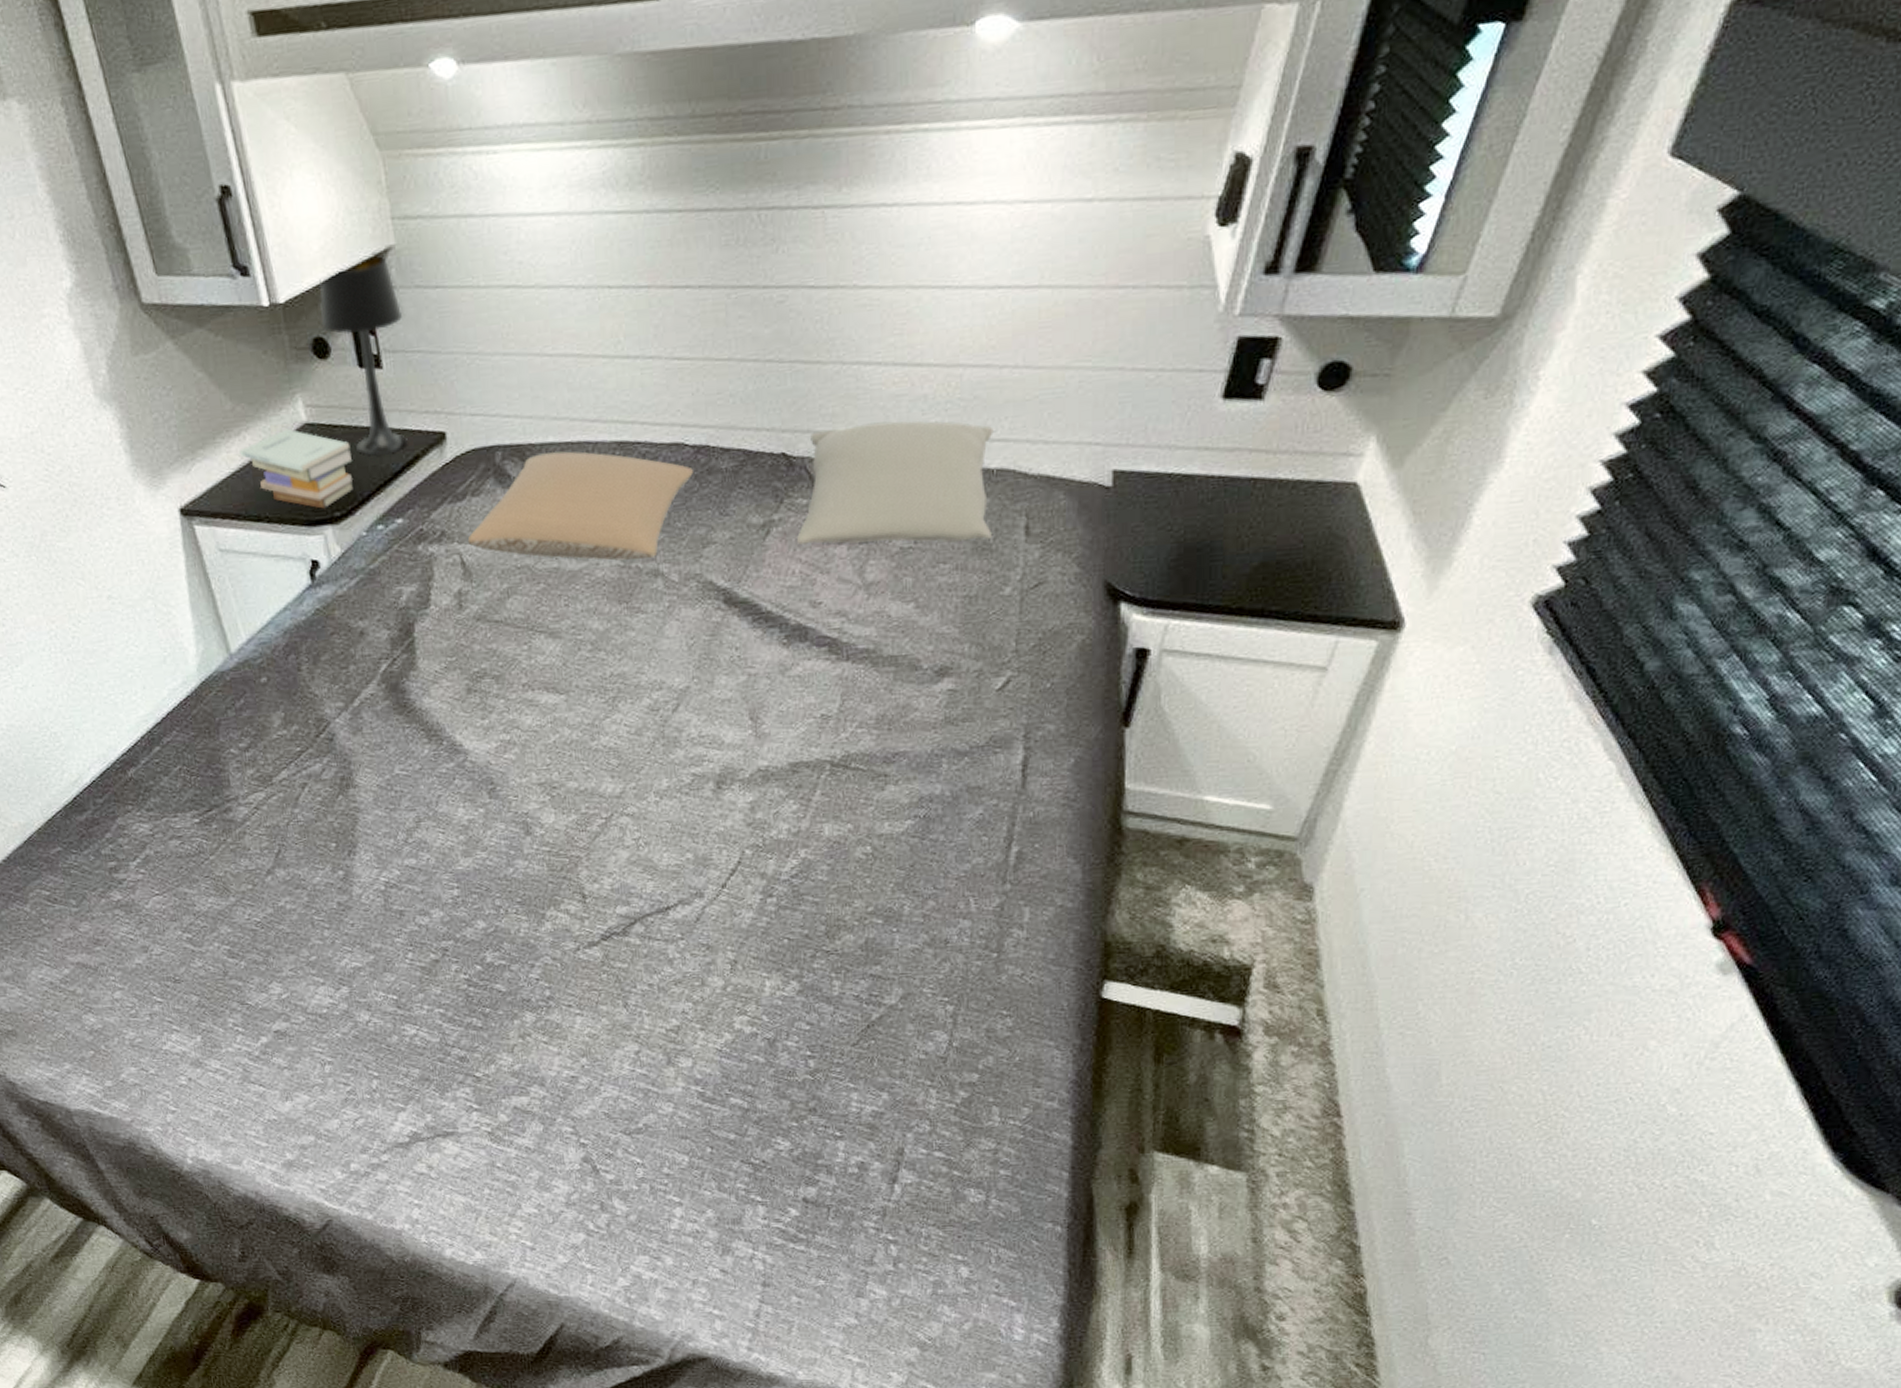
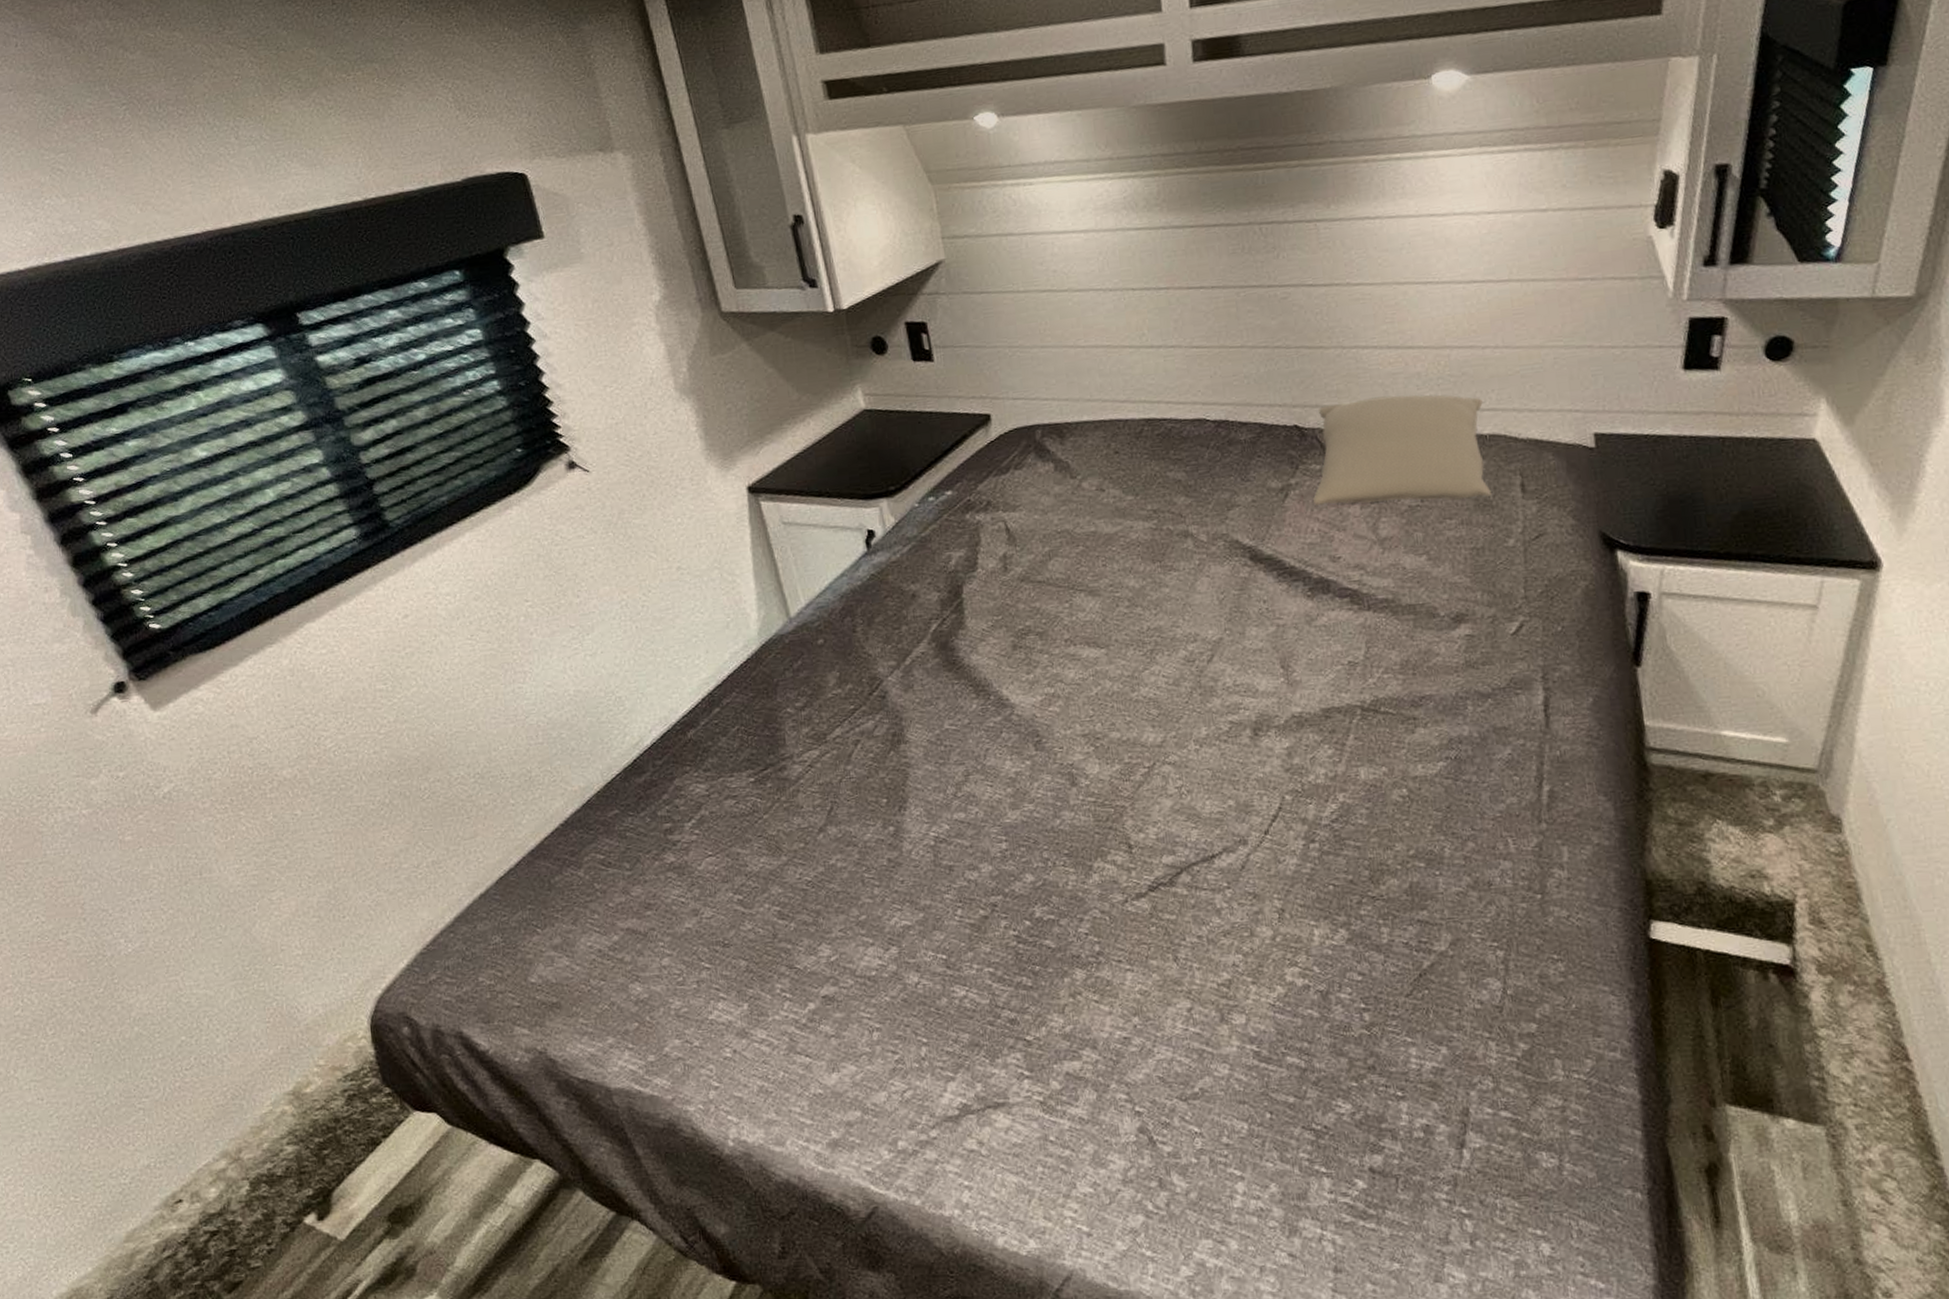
books: present [239,428,355,510] -> none [804,414,908,485]
table lamp: present [318,254,408,457] -> none [878,267,957,437]
pillow: present [467,451,695,561] -> none [1011,428,1216,524]

